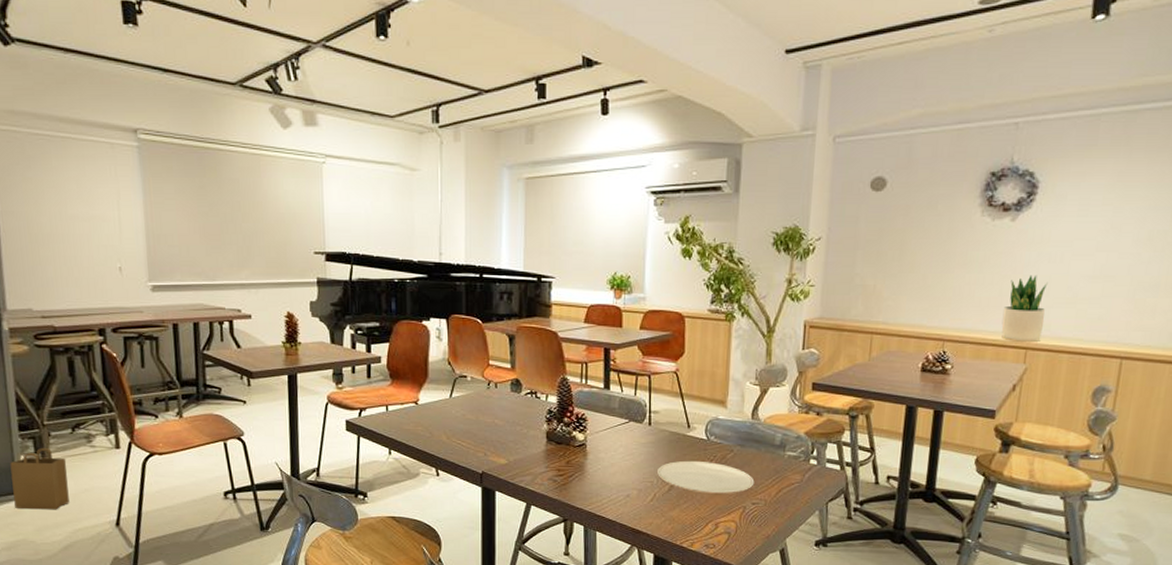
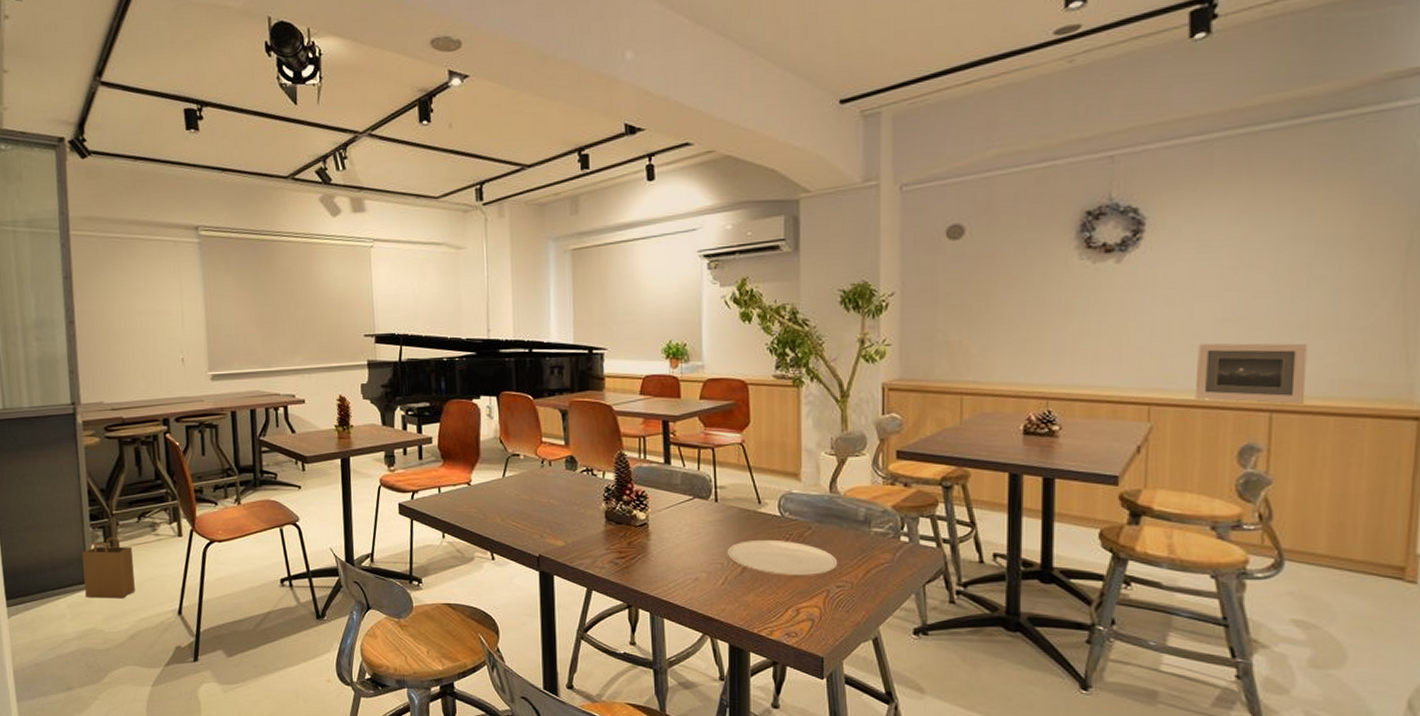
planter: present [1001,275,1048,343] -> none [1116,321,1169,398]
picture frame: none [1063,297,1156,353] -> present [1194,343,1308,404]

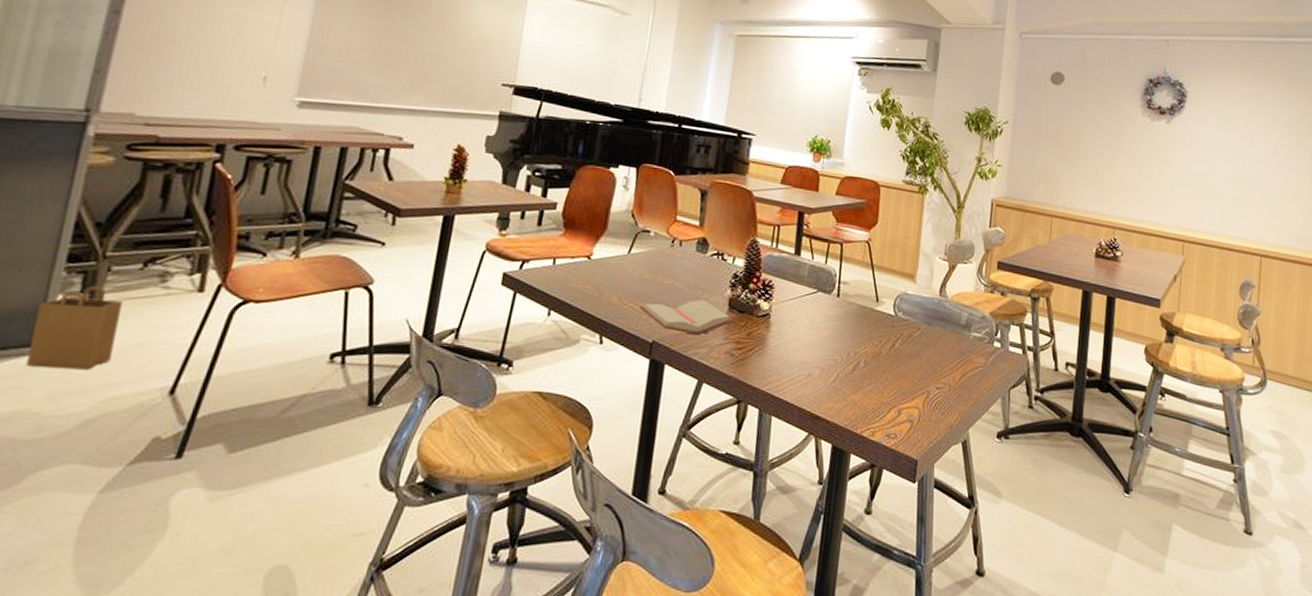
paperback book: none [521,514,613,547] -> present [639,300,734,335]
plate: present [728,539,838,576] -> none [842,337,940,377]
picture frame: present [1194,343,1308,404] -> none [1213,196,1284,252]

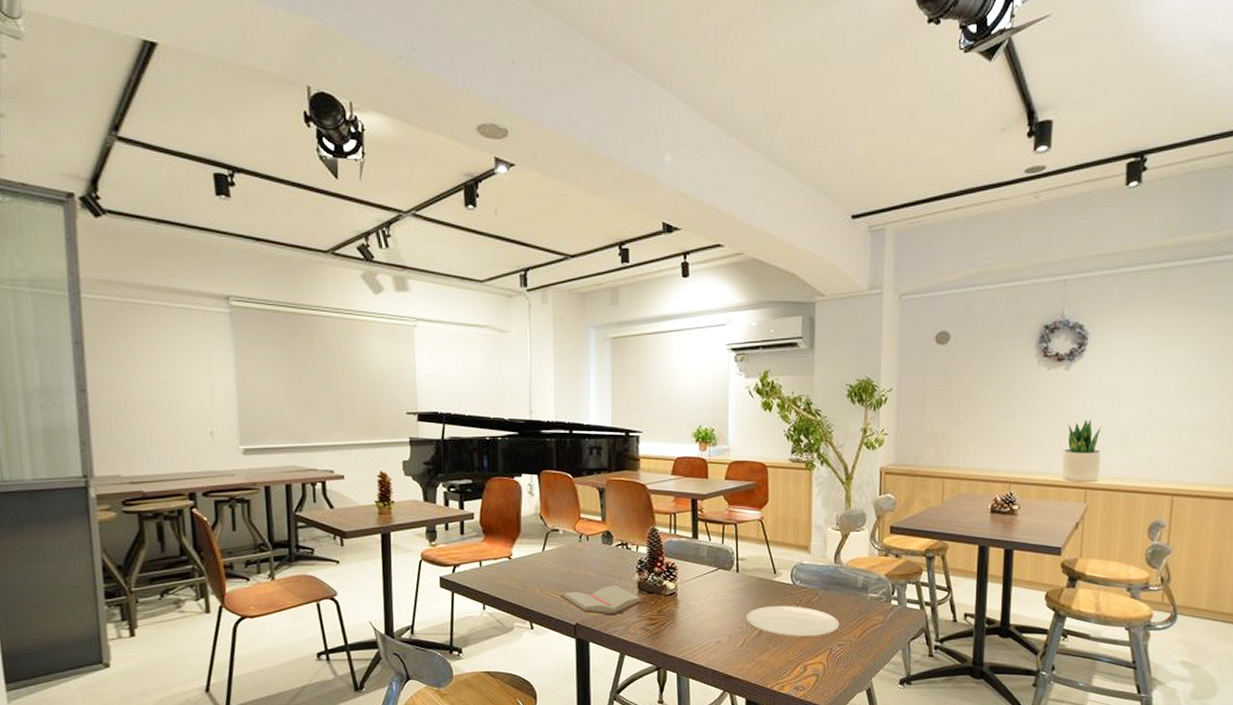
shopping bag: present [26,285,124,370] -> none [95,614,157,679]
plate: none [842,337,940,377] -> present [747,605,840,637]
planter: none [1162,173,1198,236] -> present [1062,419,1102,483]

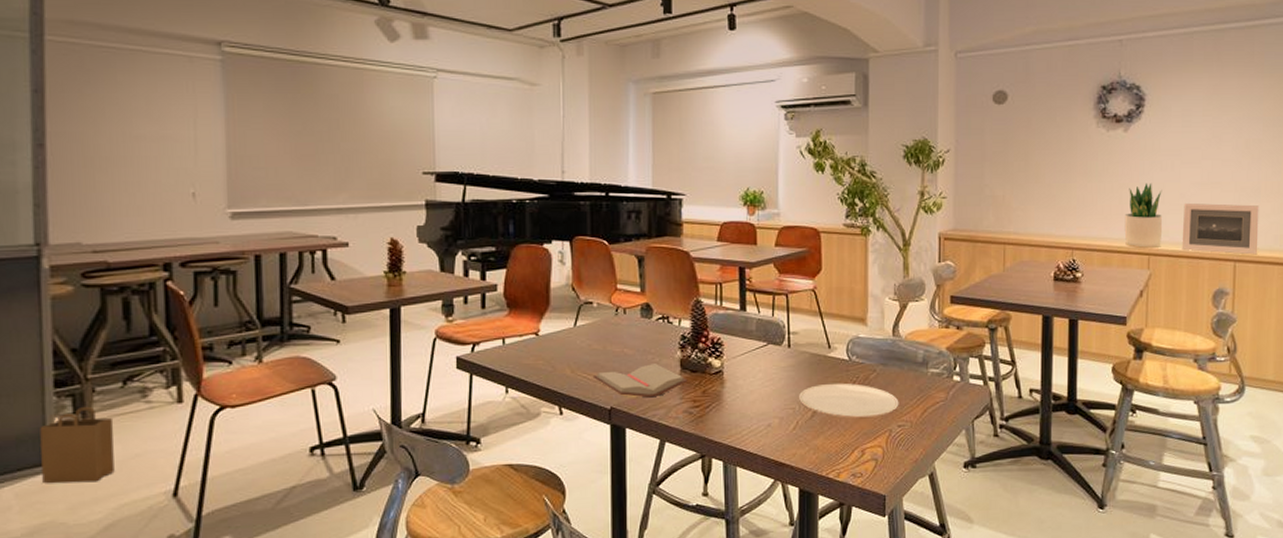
shopping bag: none [95,614,157,679] -> present [40,406,115,484]
picture frame: none [1119,439,1200,489] -> present [1181,203,1259,255]

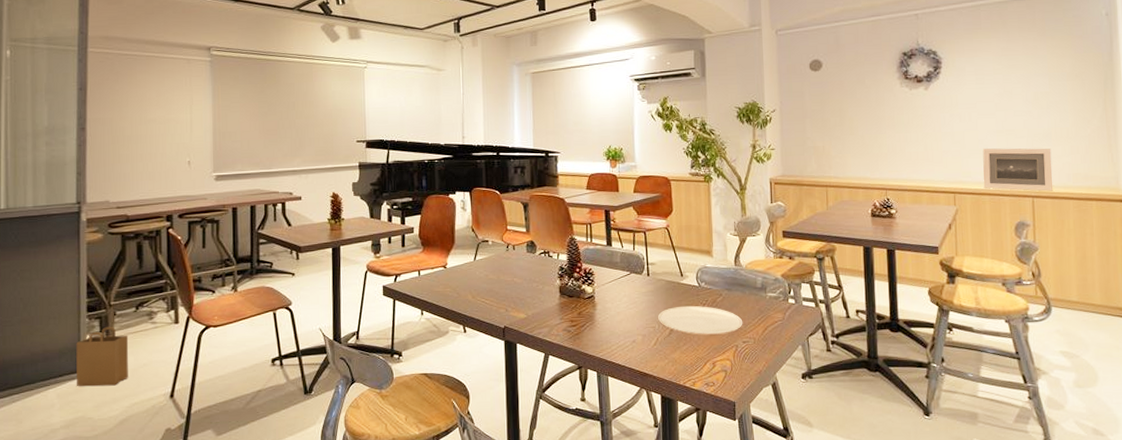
paperback book: present [592,364,688,398] -> none [489,290,566,319]
planter: present [1124,183,1163,249] -> none [930,132,965,188]

